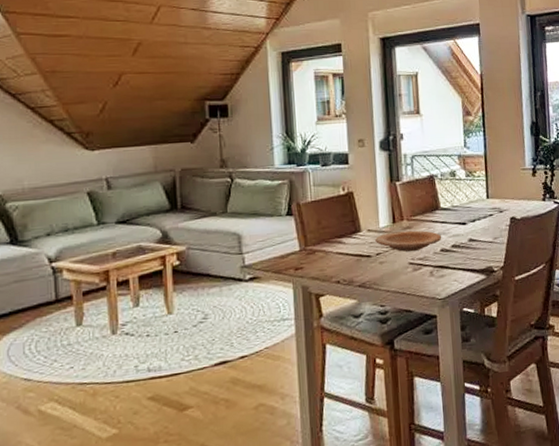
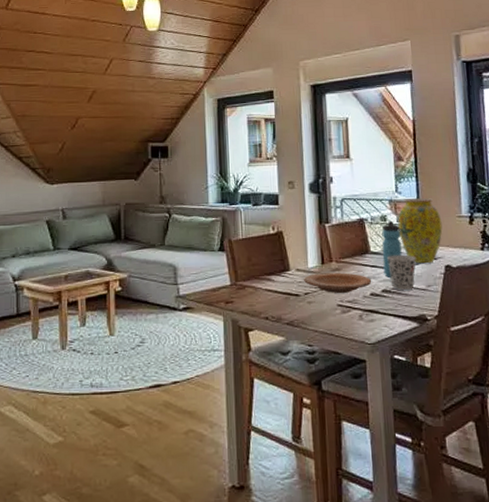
water bottle: none [451,175,470,233] -> present [382,220,402,278]
cup: none [457,209,484,244] -> present [387,254,416,290]
vase: none [466,152,508,217] -> present [398,198,443,263]

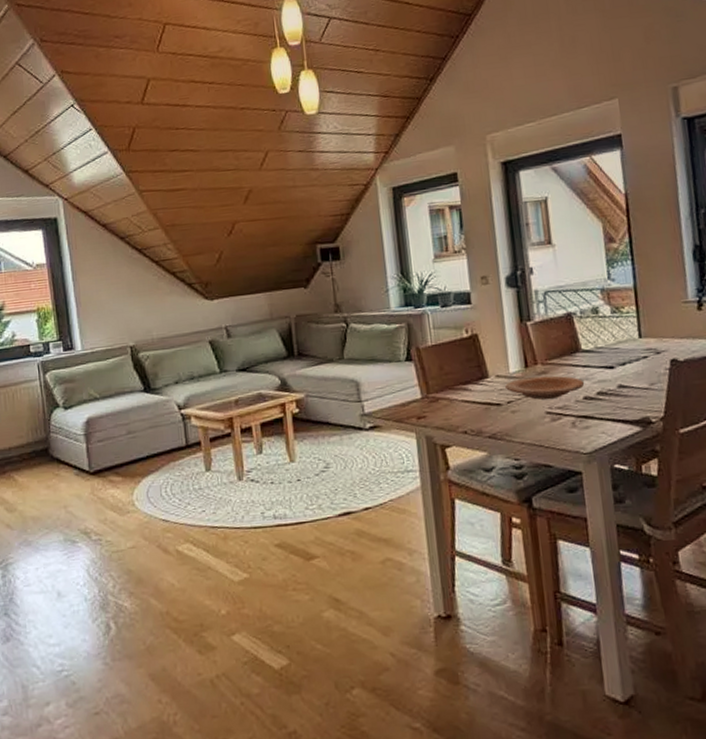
water bottle: present [382,220,402,278] -> none [593,312,619,378]
cup: present [387,254,416,290] -> none [601,351,636,391]
vase: present [398,198,443,263] -> none [612,283,666,359]

